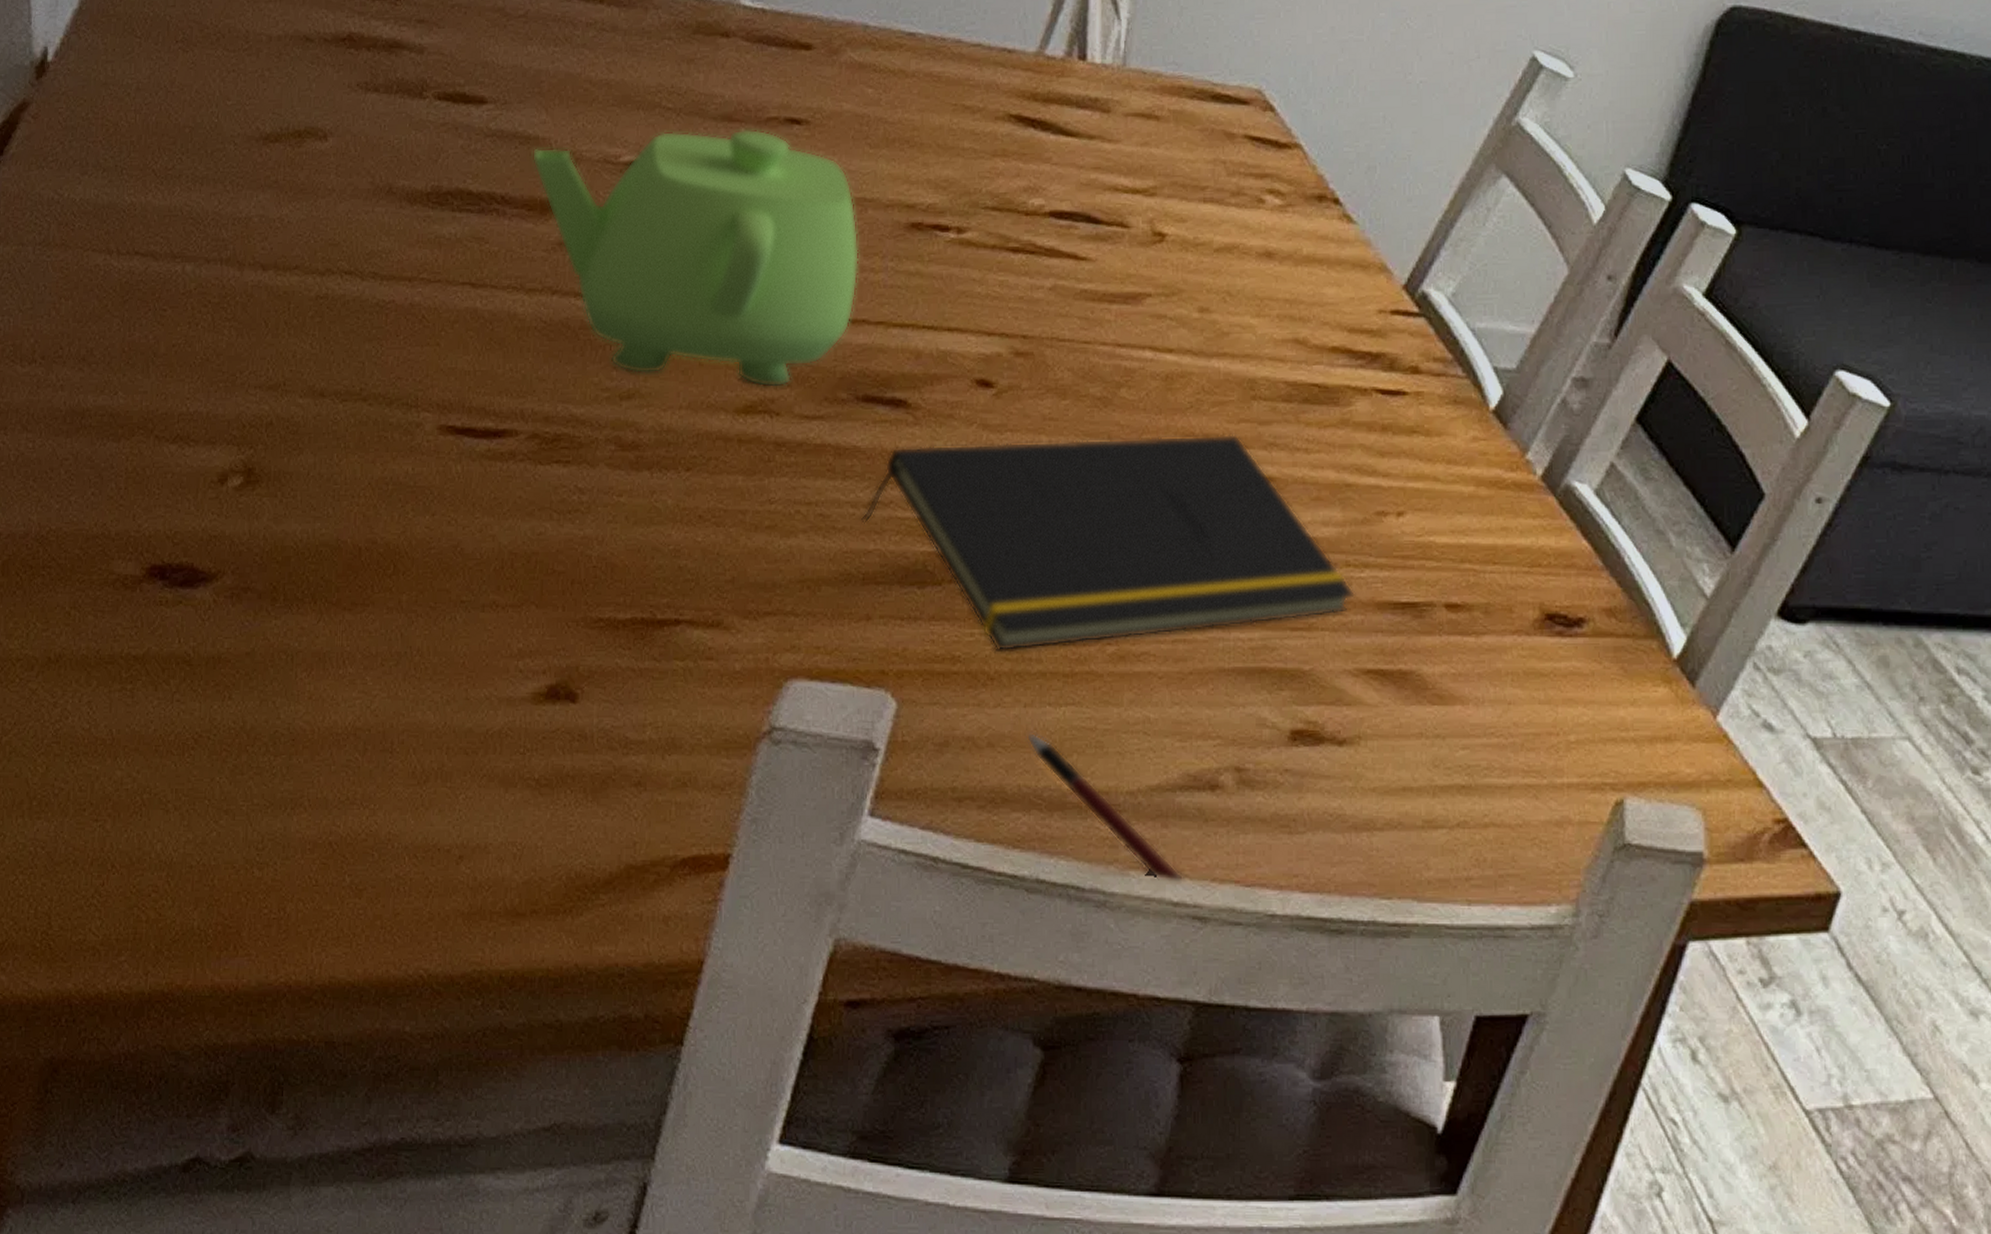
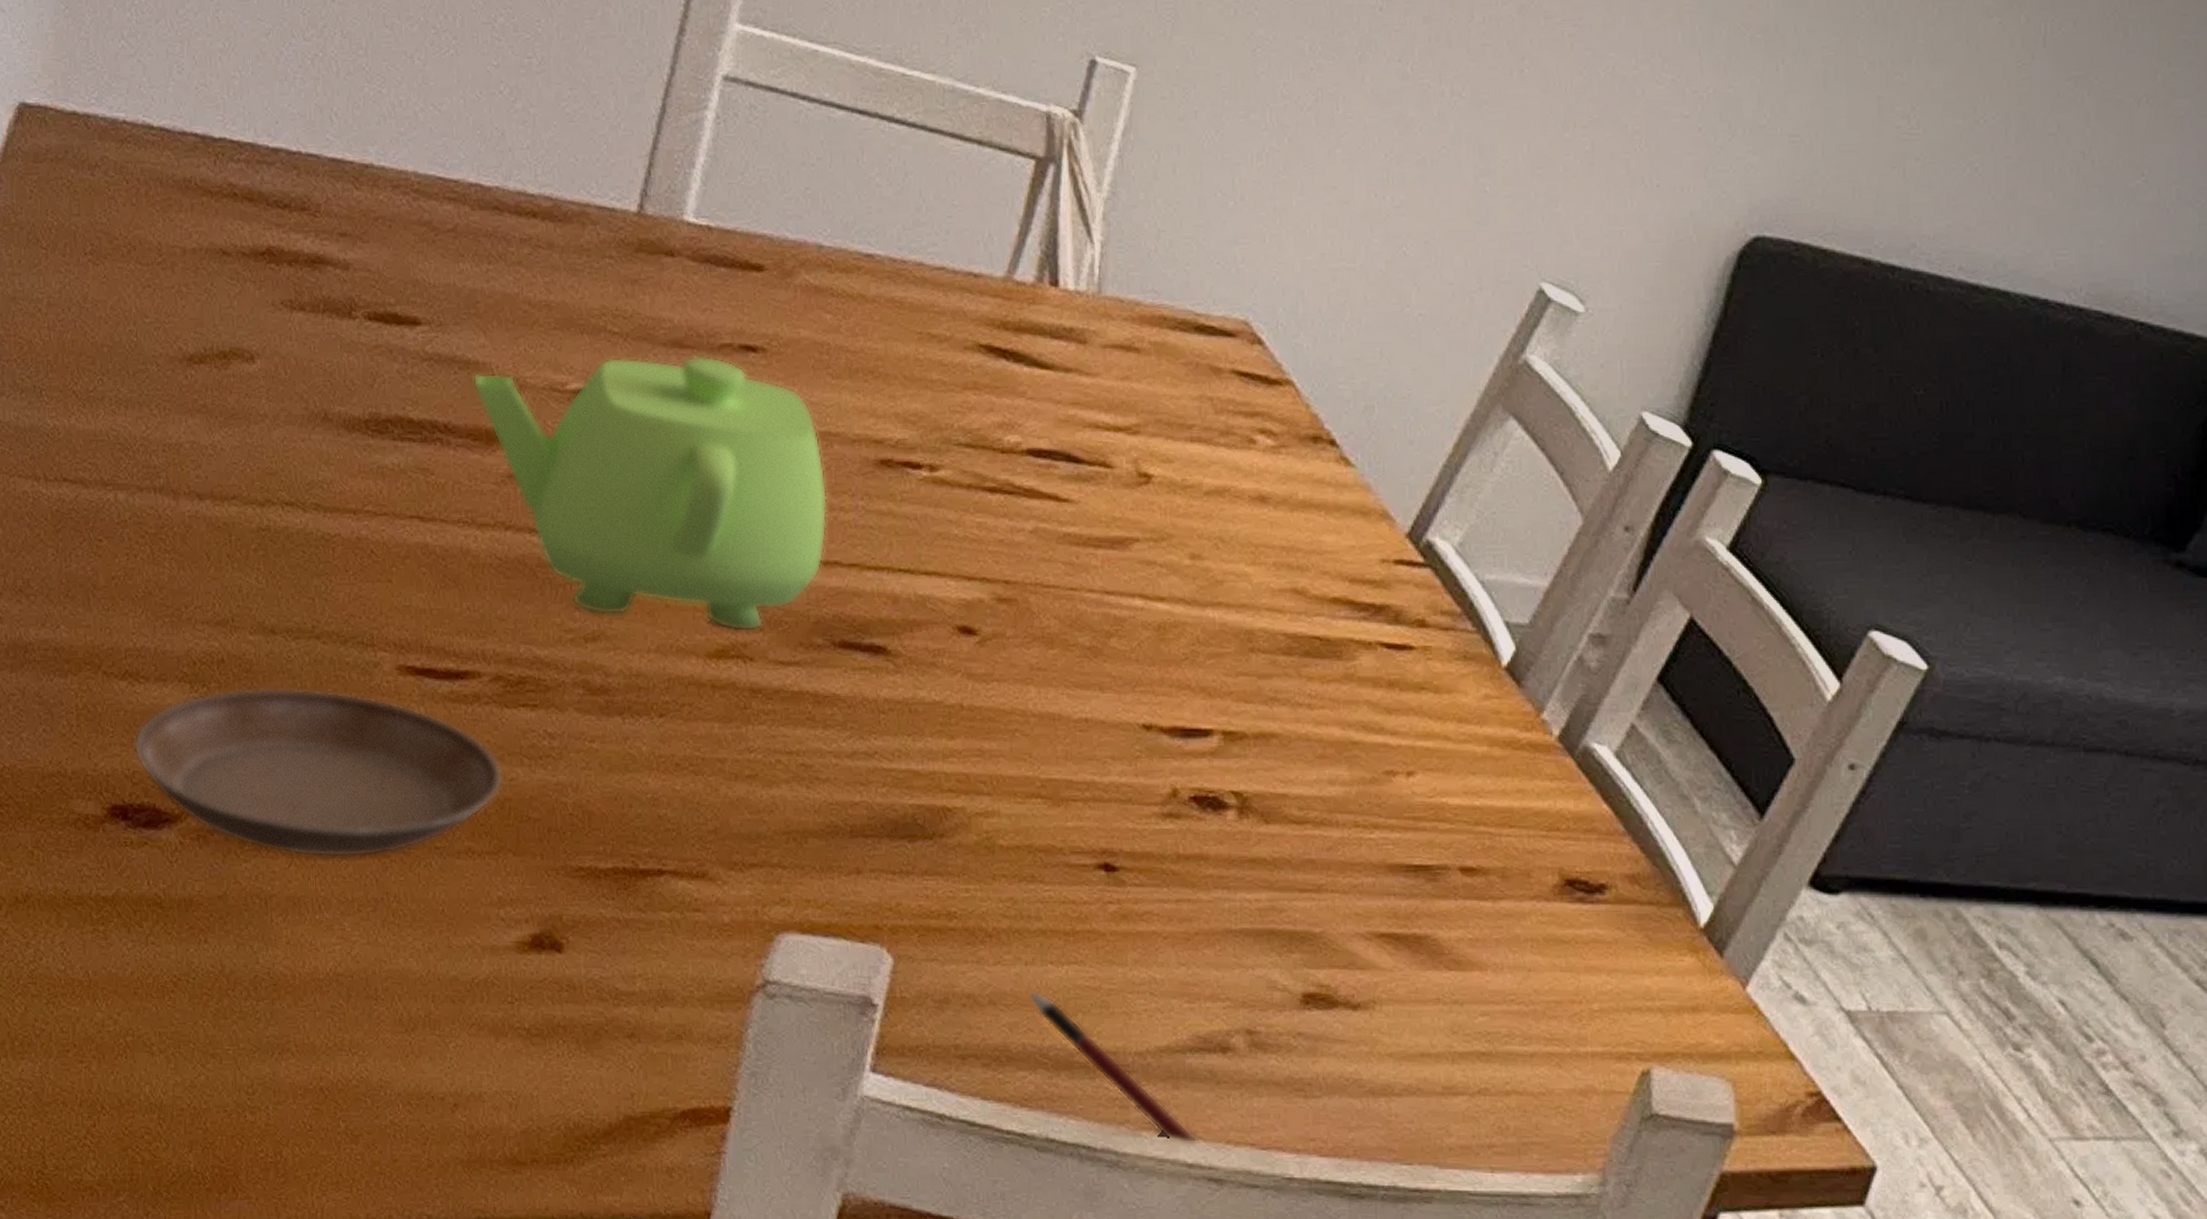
saucer: none [178,448,532,613] -> present [134,688,504,857]
notepad: present [861,433,1355,652] -> none [845,687,1365,908]

